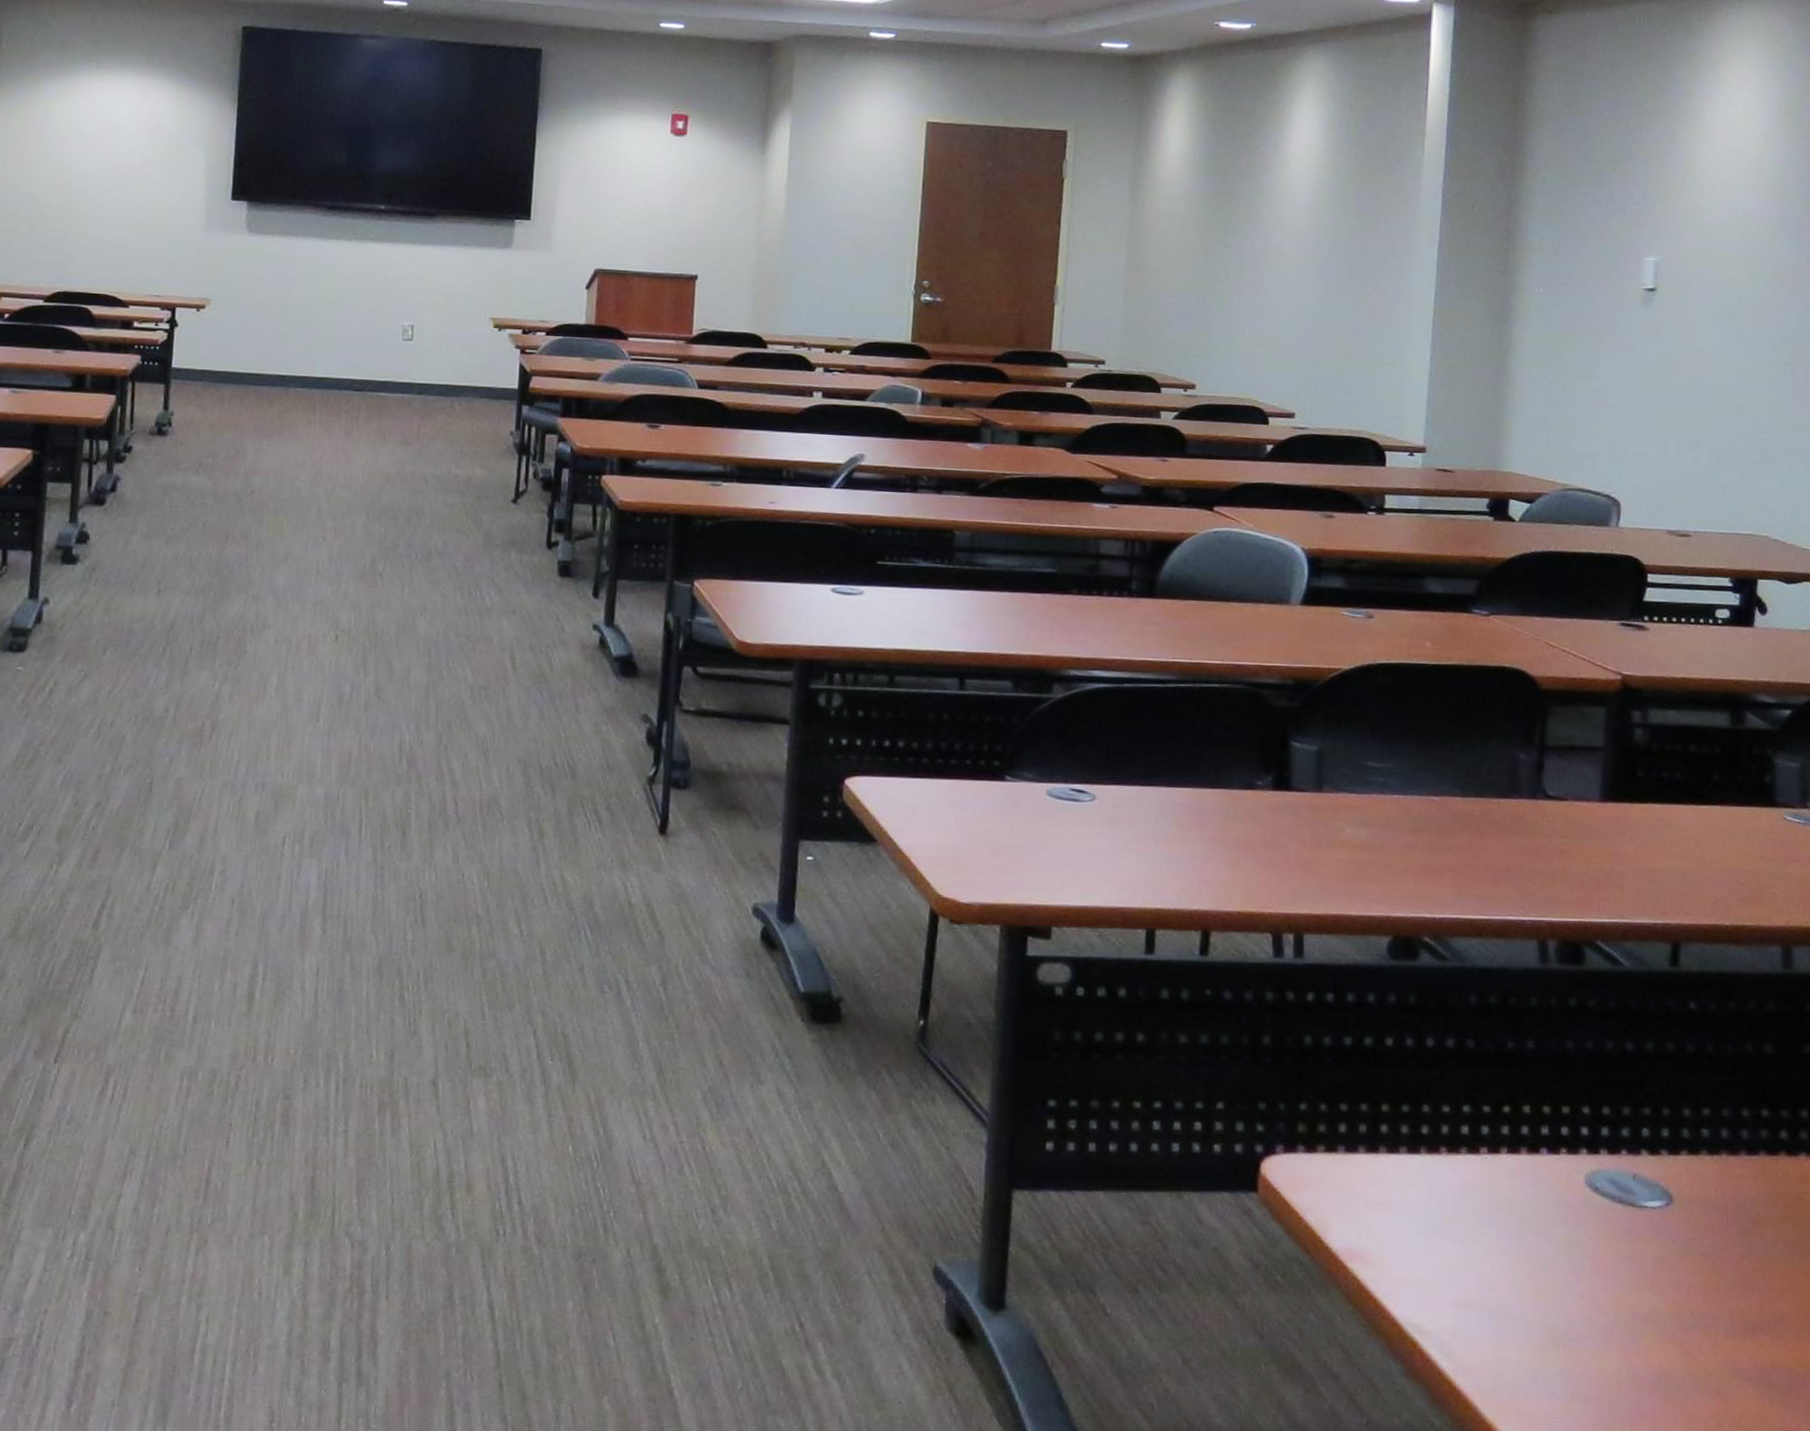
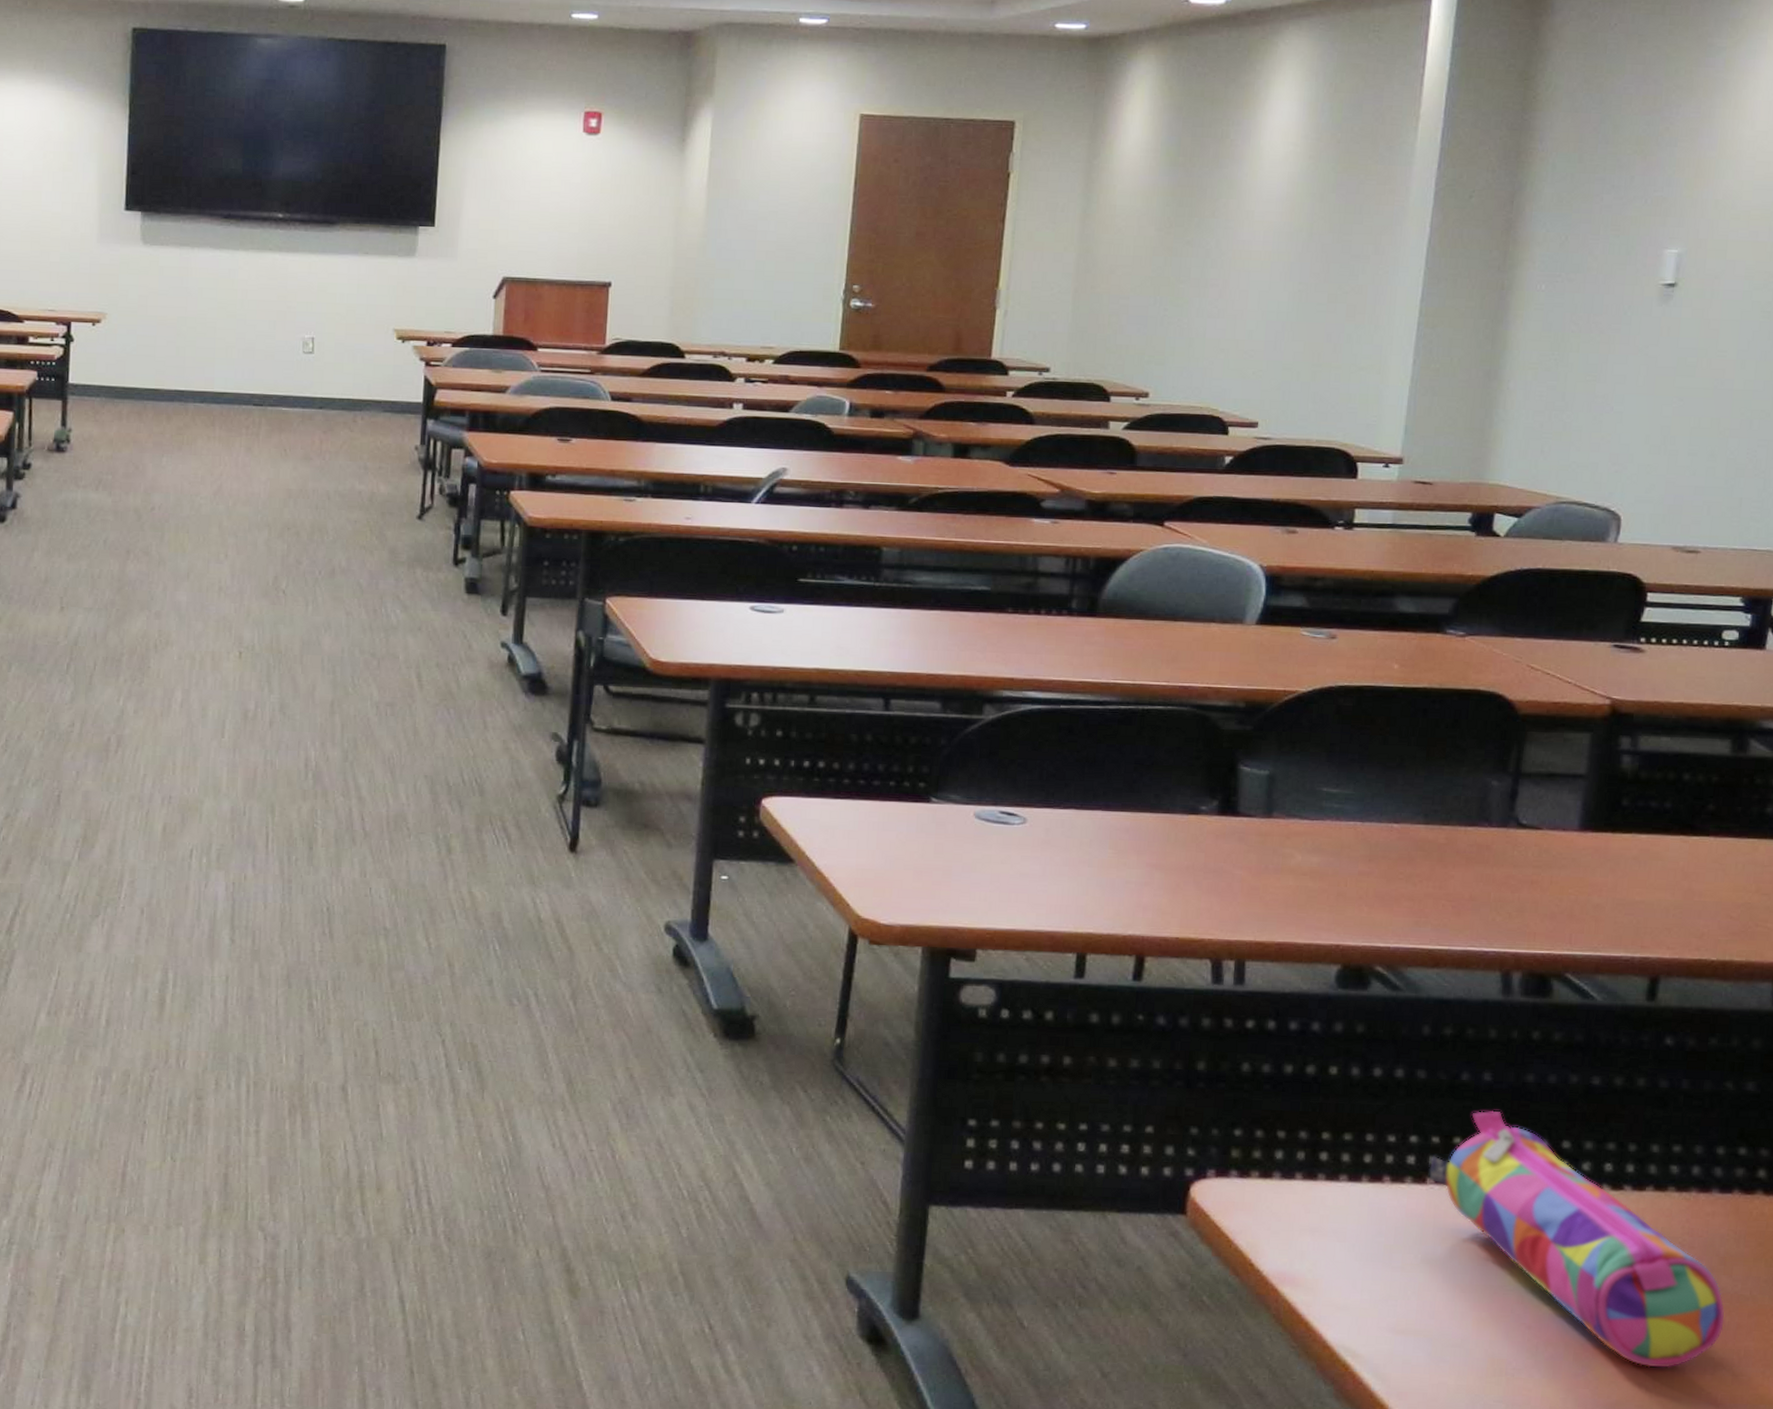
pencil case: none [1482,1078,1760,1334] -> present [1429,1110,1725,1368]

